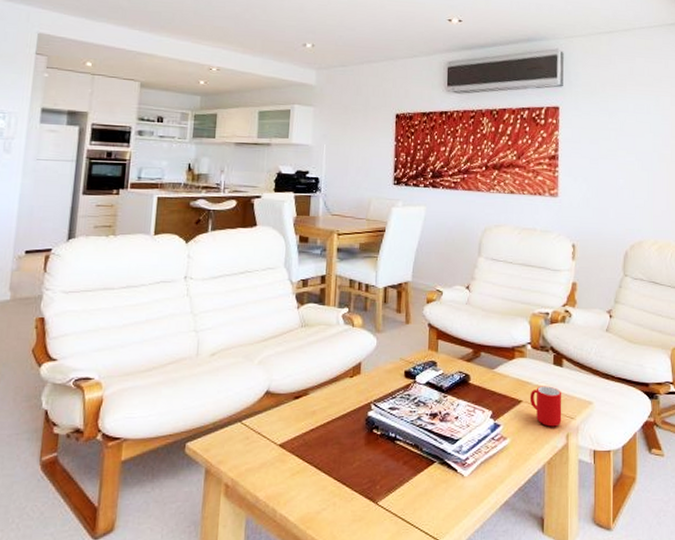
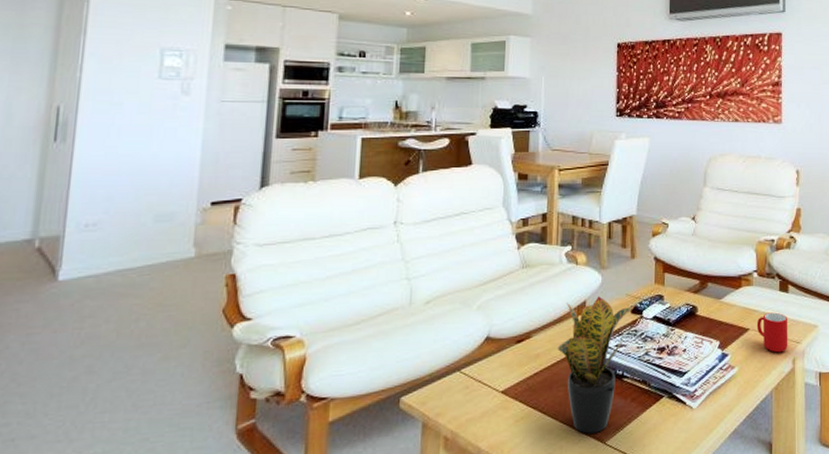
potted plant: none [332,359,410,493] -> present [557,296,636,434]

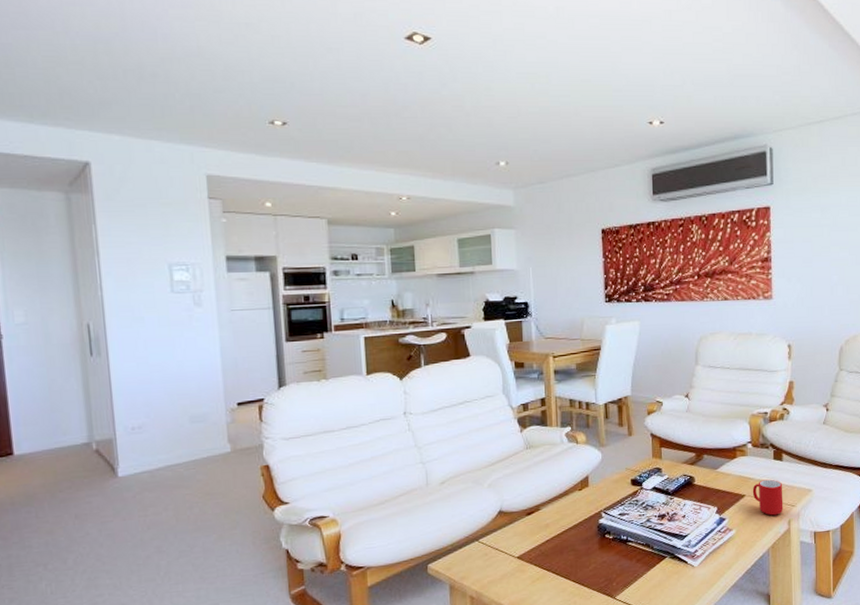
potted plant: present [557,296,636,434] -> none [564,471,636,591]

